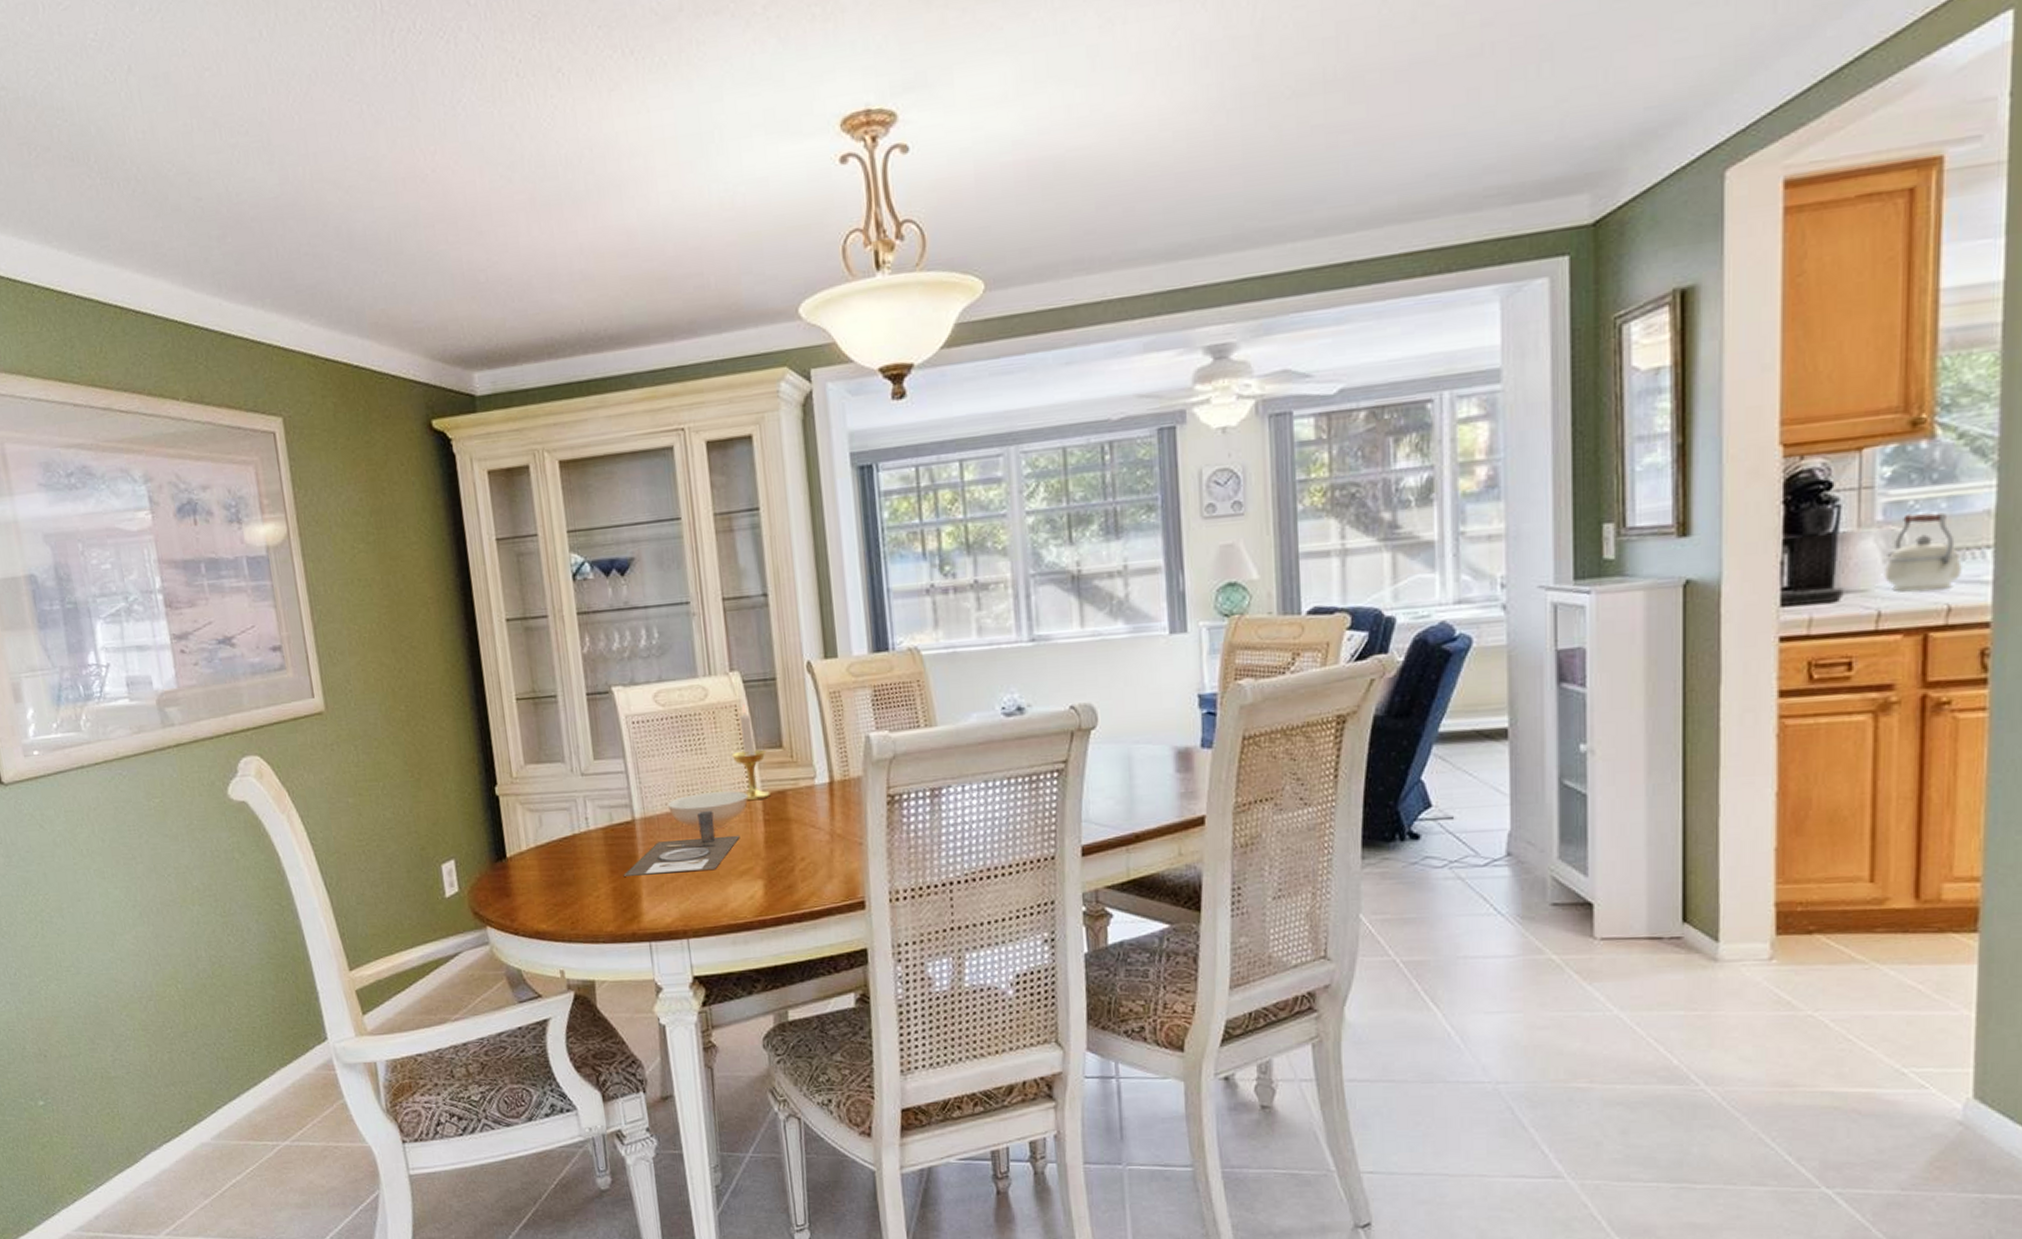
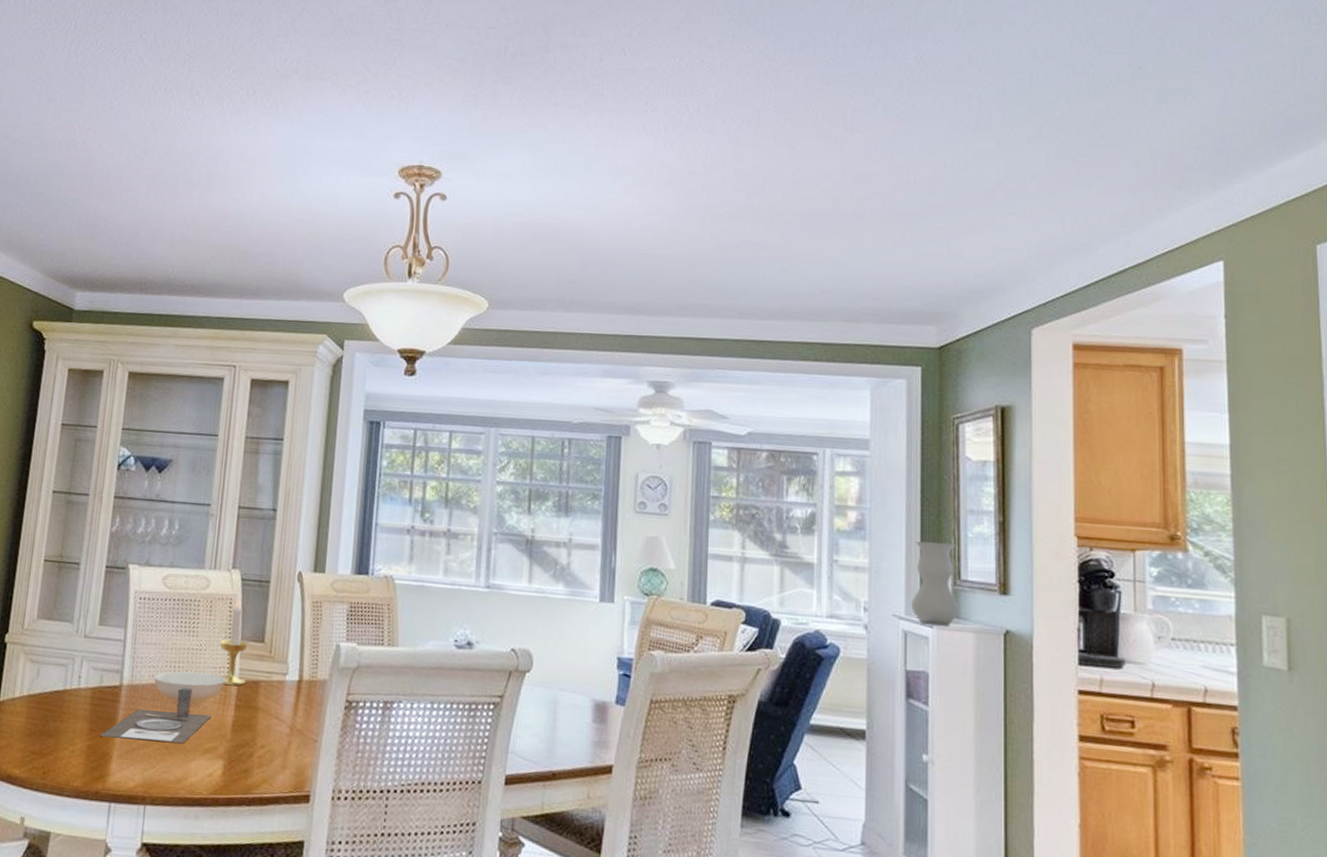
vase: none [1562,484,1624,592] -> present [911,541,959,628]
kettle: present [1885,512,1962,592] -> none [1156,607,1213,674]

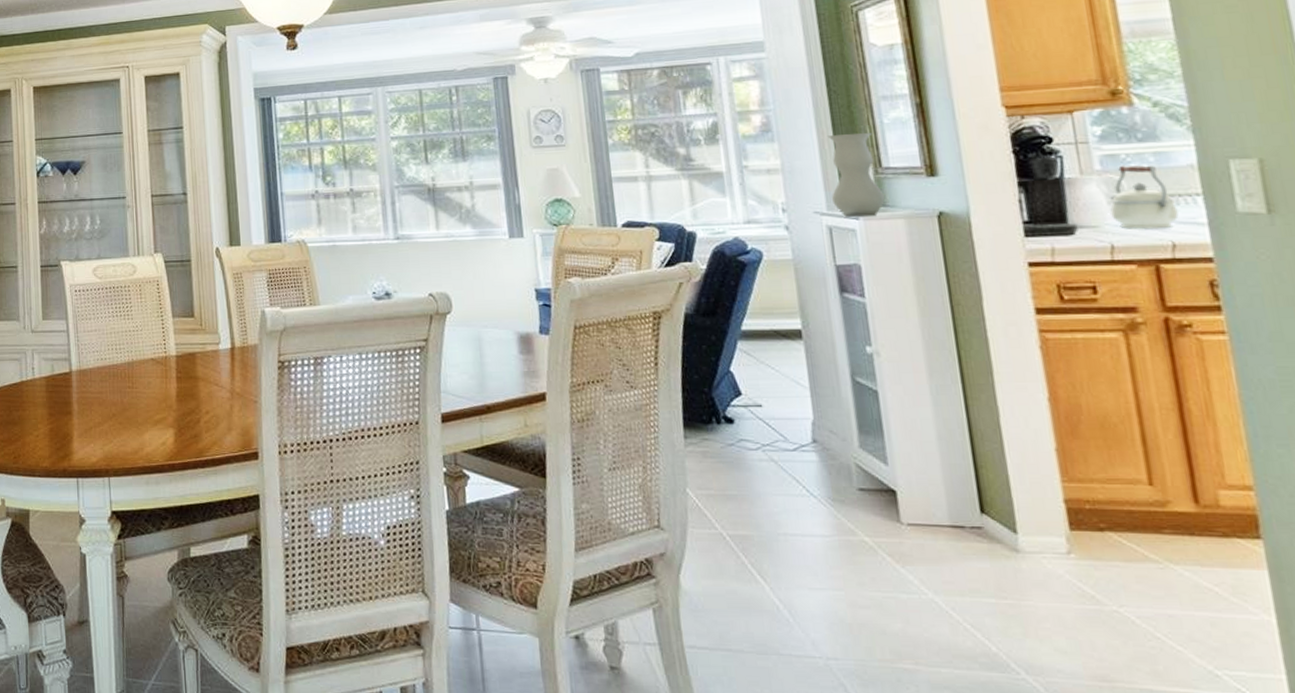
place setting: present [100,688,212,743] -> none [59,367,156,419]
bowl: present [153,671,227,706] -> none [98,351,165,383]
candlestick: present [219,599,249,687] -> none [152,280,183,361]
kettle: none [1156,607,1213,674] -> present [1110,165,1179,230]

